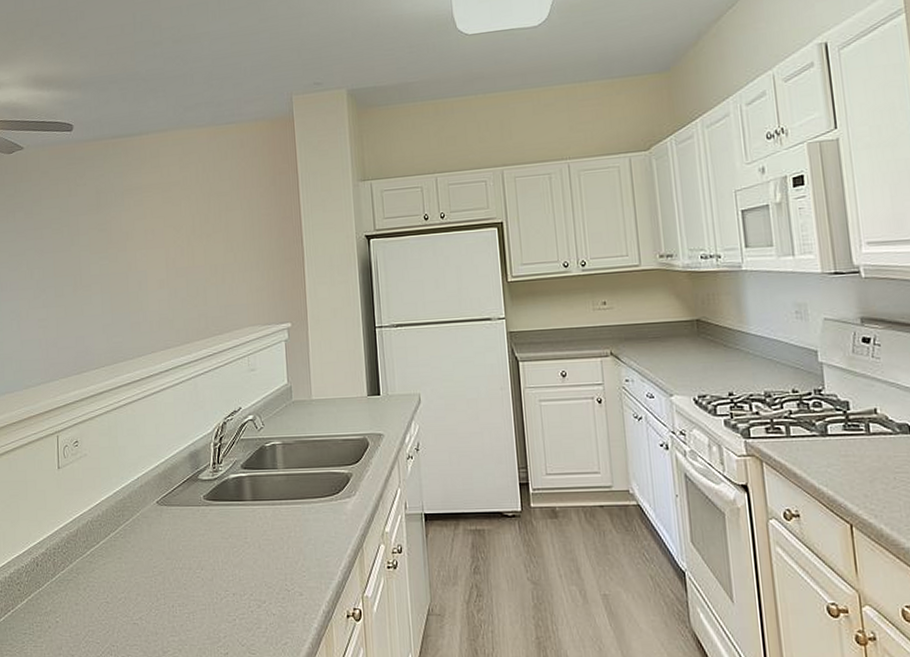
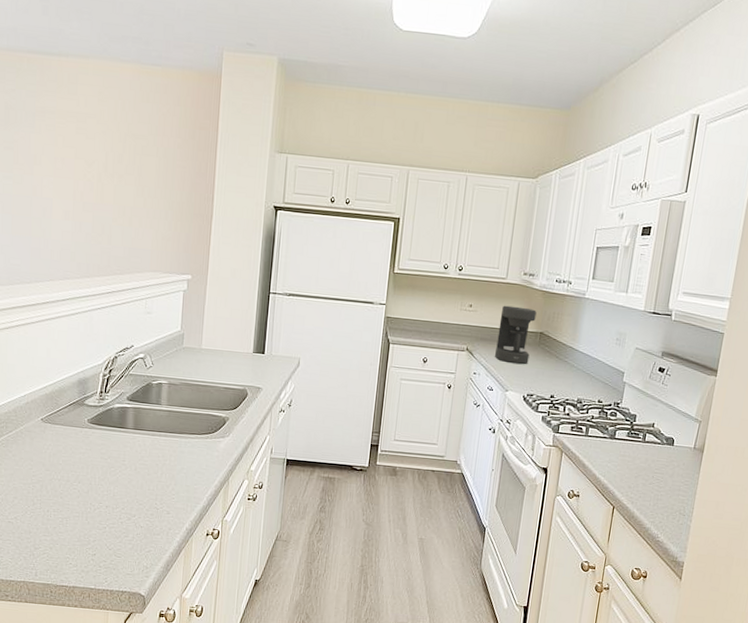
coffee maker: none [642,294,690,362] -> present [495,305,537,365]

